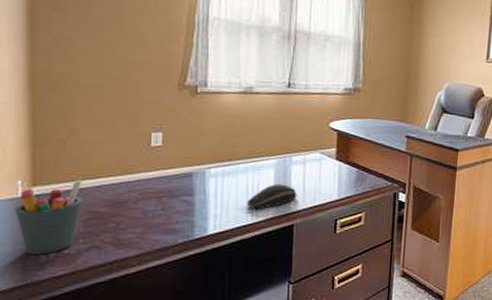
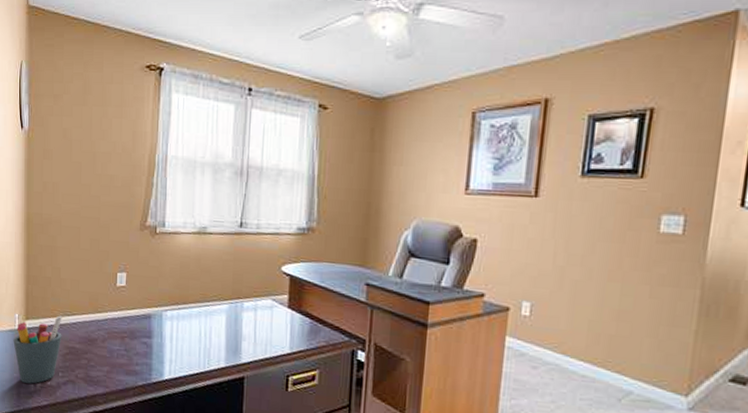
computer mouse: present [247,184,297,210] -> none [200,331,248,358]

